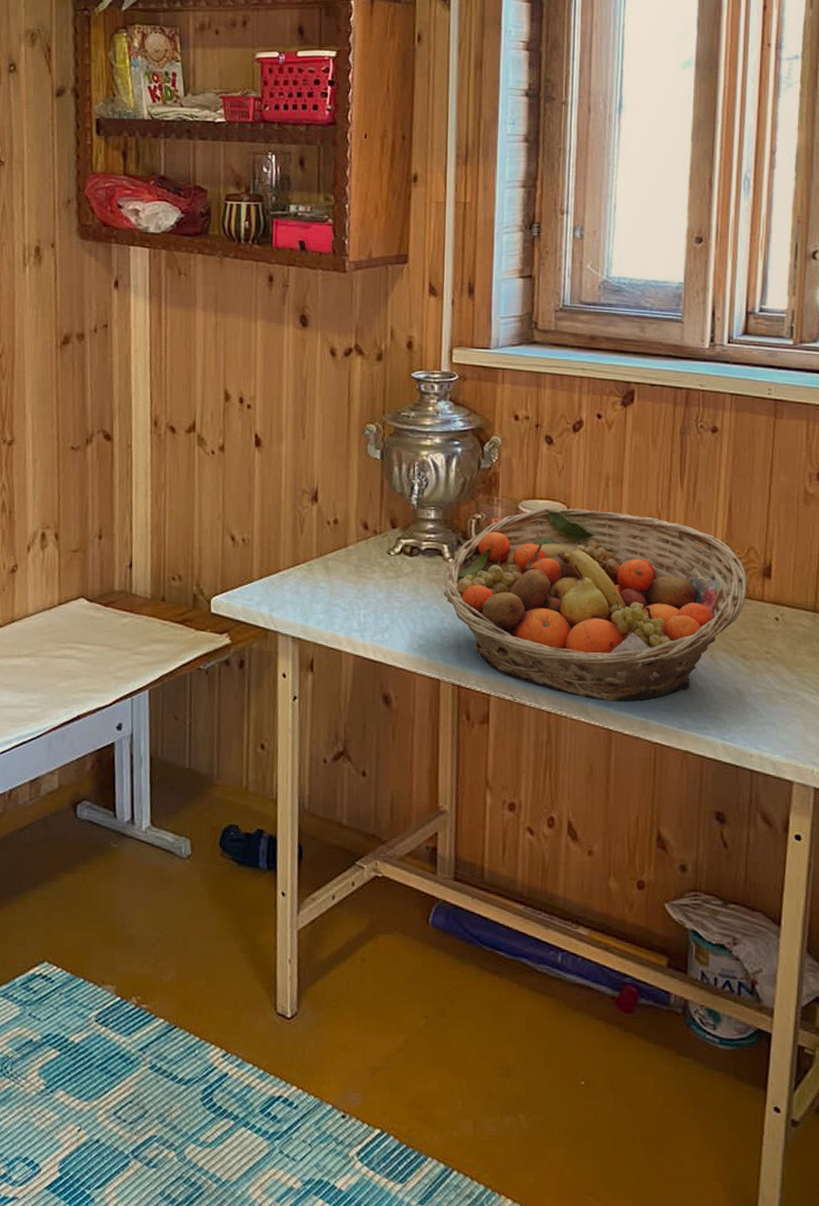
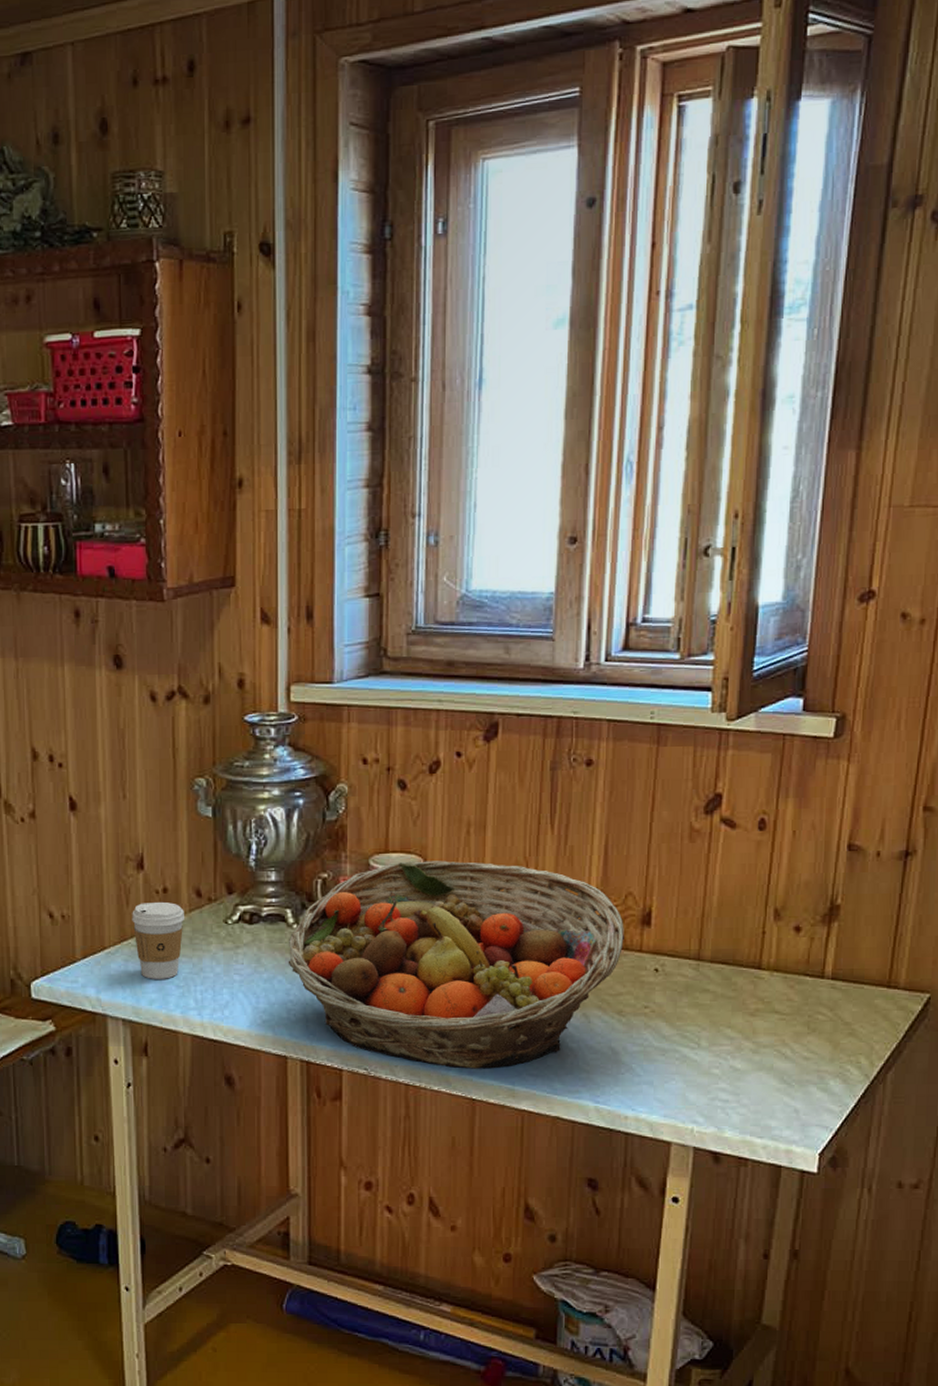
coffee cup: none [305,531,352,602] -> present [132,901,184,979]

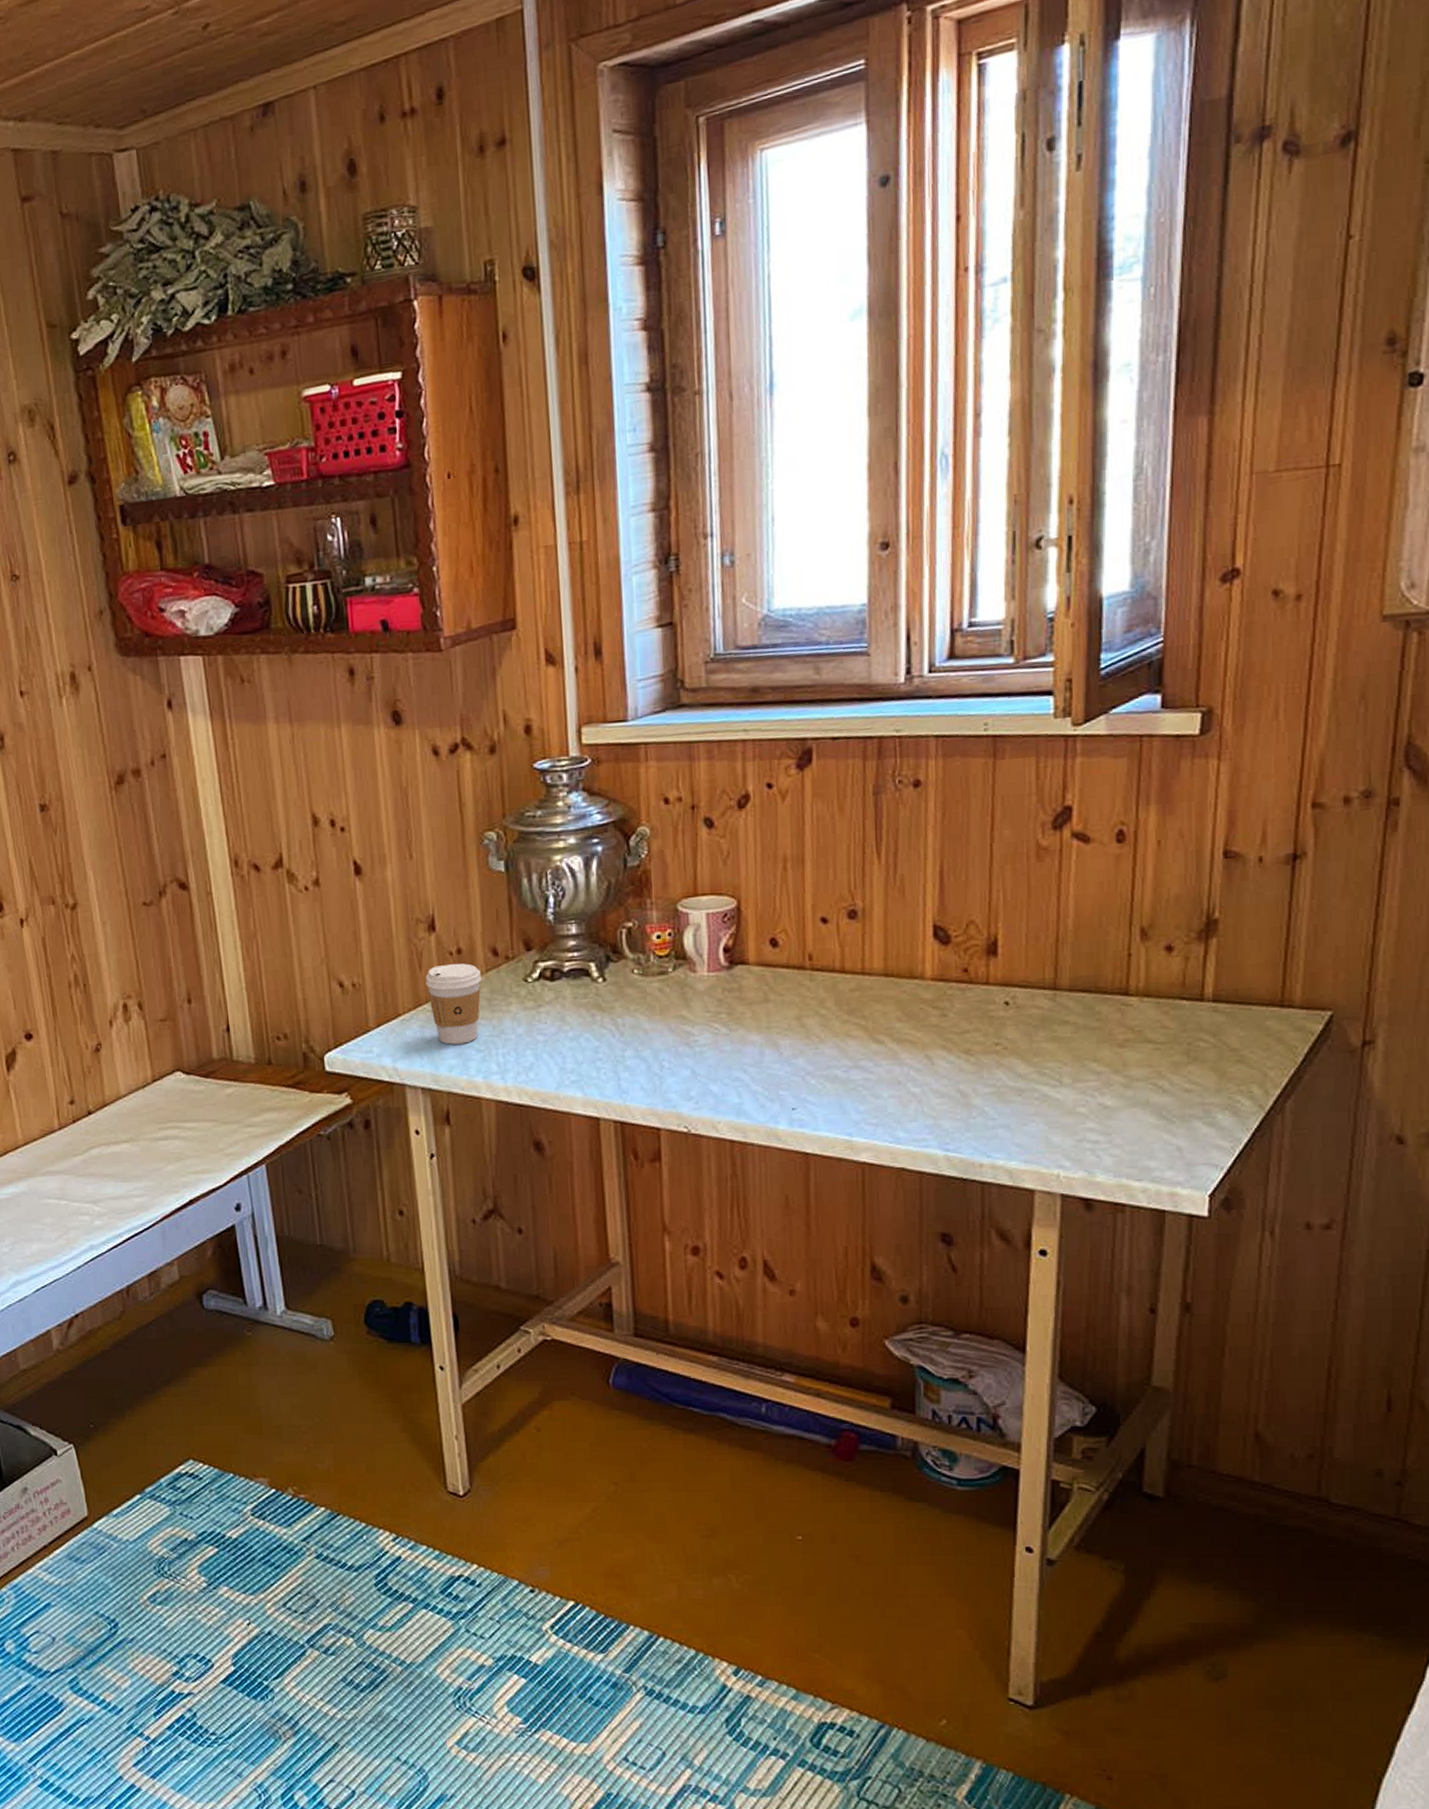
fruit basket: present [288,861,624,1069] -> none [594,899,968,1122]

